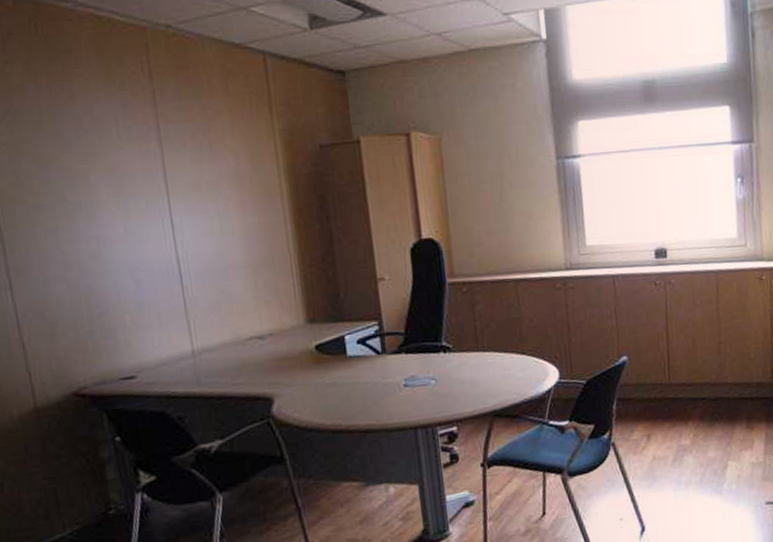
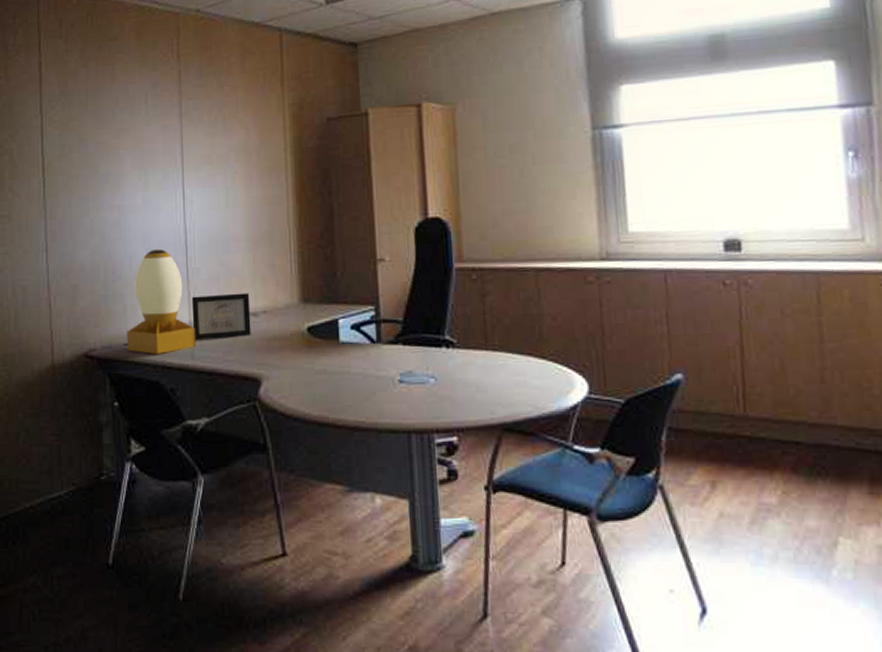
desk lamp: none [122,279,202,386] -> present [127,248,197,354]
picture frame: none [191,317,259,368] -> present [191,293,251,341]

